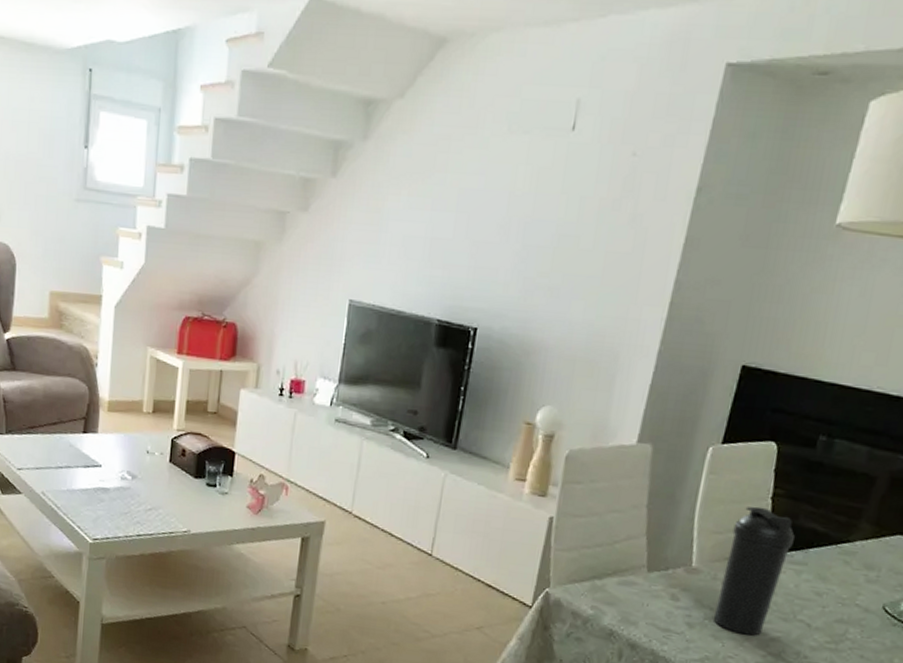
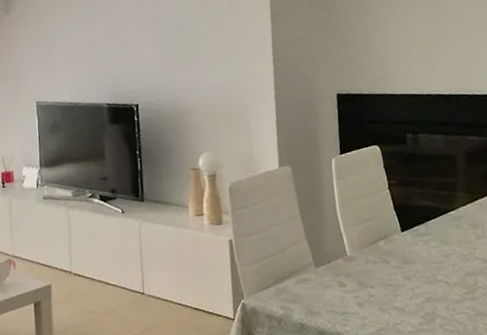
water bottle: present [713,506,795,636] -> none [368,196,416,303]

